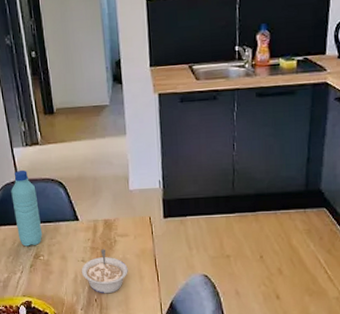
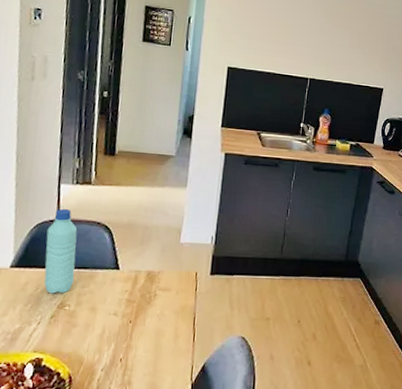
legume: present [81,249,128,294] -> none [110,303,164,353]

